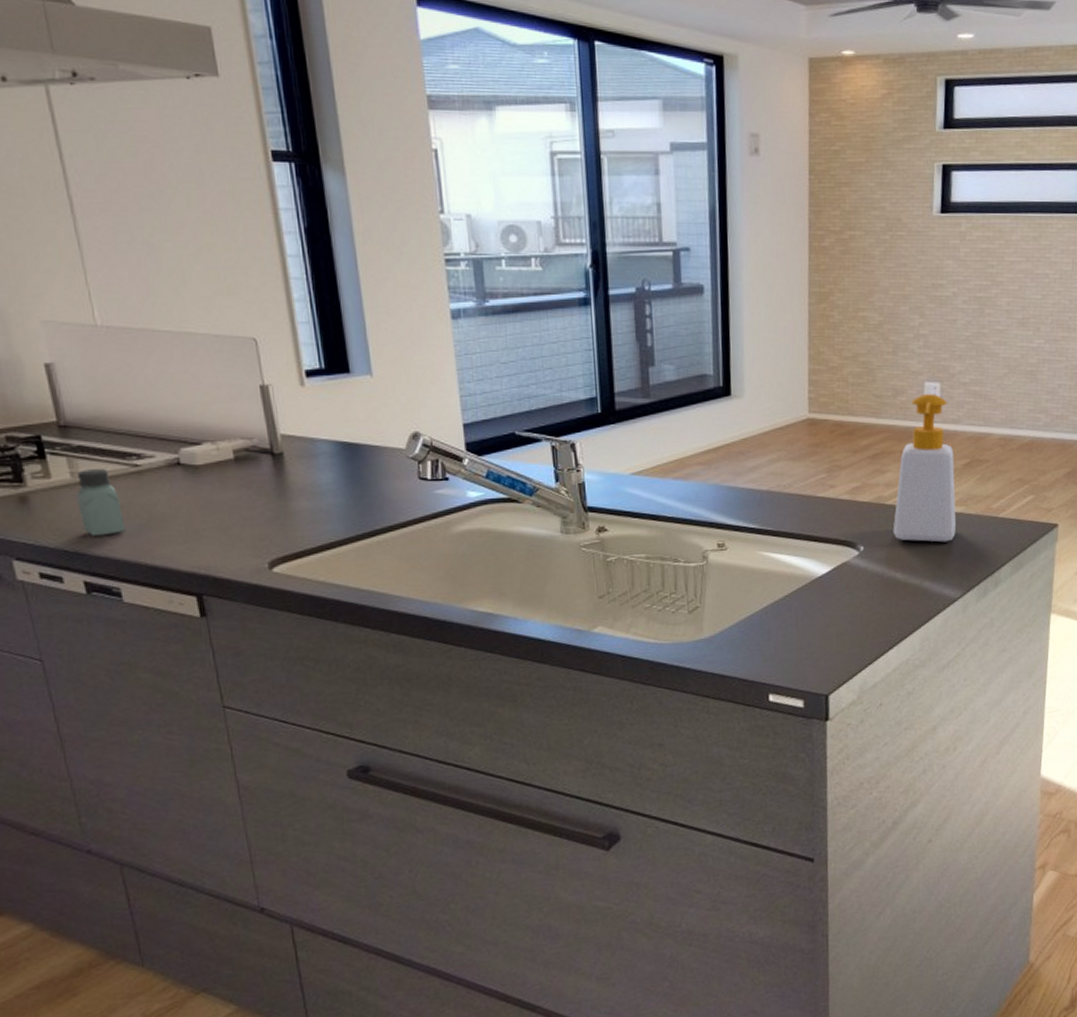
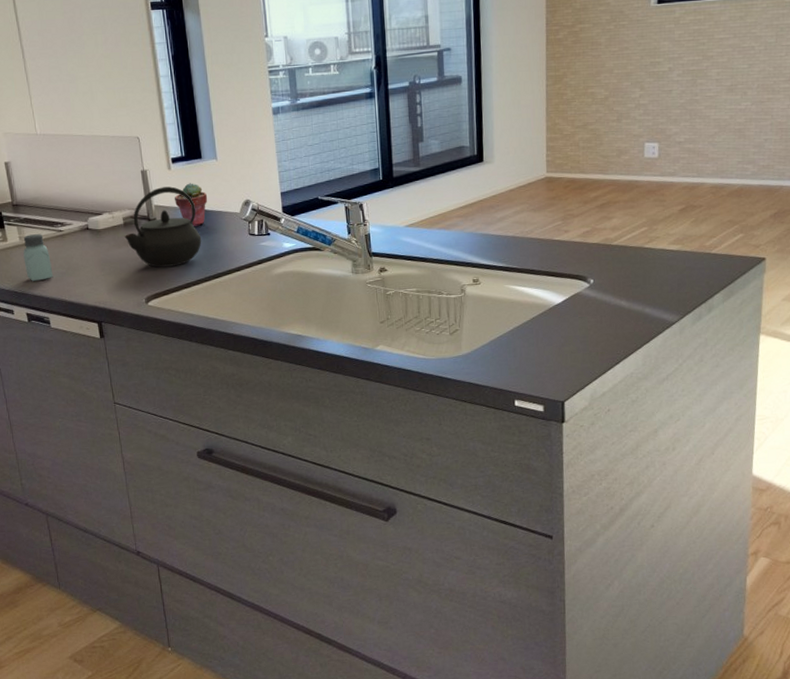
kettle: none [235,409,351,520] -> present [124,186,202,268]
potted succulent: none [309,405,360,465] -> present [174,183,208,226]
soap bottle: present [893,393,956,542] -> none [618,152,673,275]

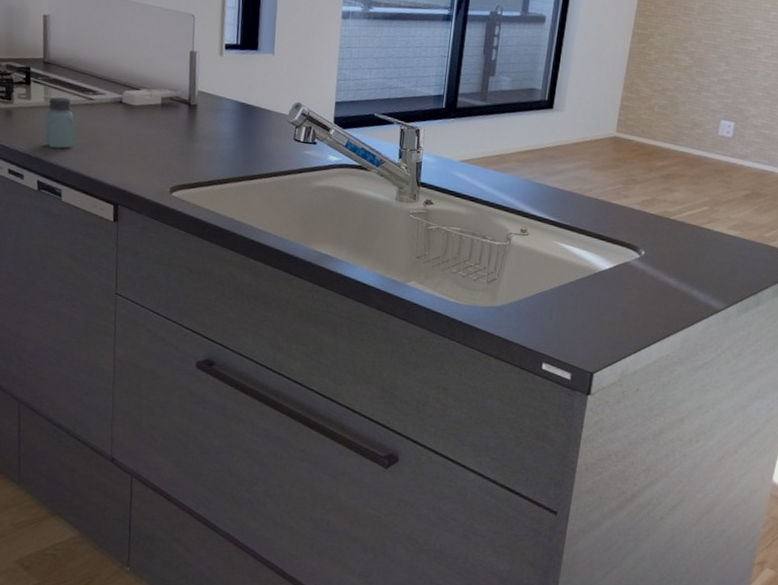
kettle: present [124,186,202,268] -> none [159,72,243,160]
potted succulent: present [174,183,208,226] -> none [220,73,257,121]

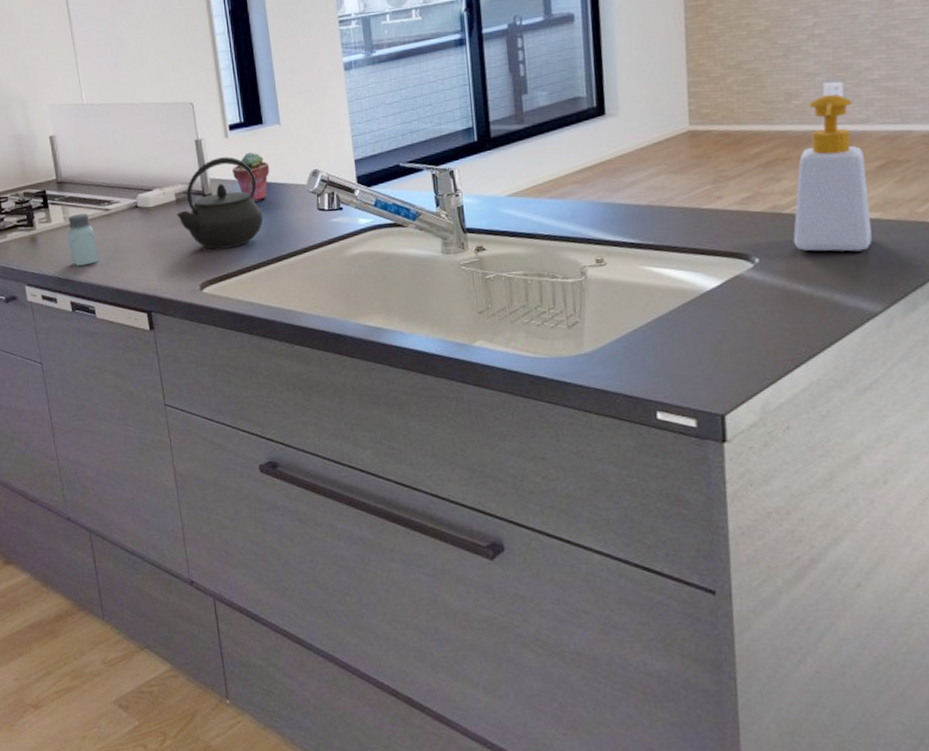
kettle: none [159,72,243,160] -> present [176,157,264,249]
potted succulent: none [220,73,257,121] -> present [231,152,270,202]
soap bottle: none [672,129,738,260] -> present [793,94,872,252]

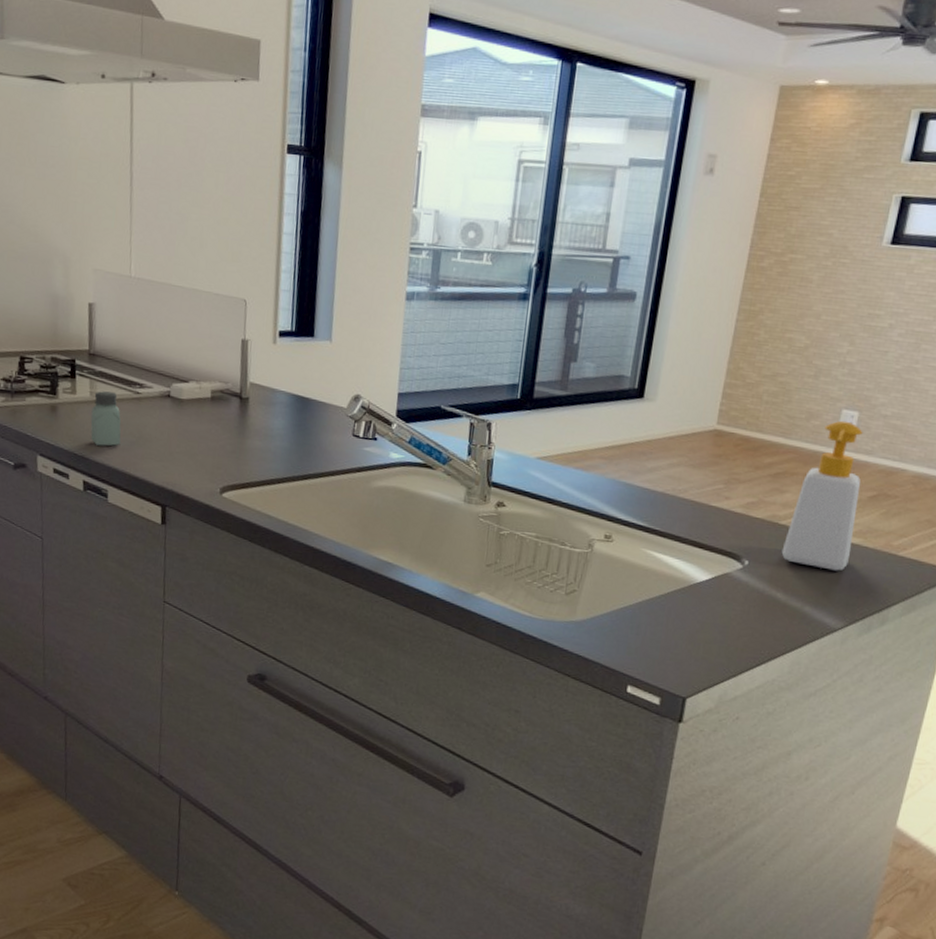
kettle: present [176,157,264,249] -> none [209,362,297,457]
potted succulent: present [231,152,270,202] -> none [273,363,313,415]

